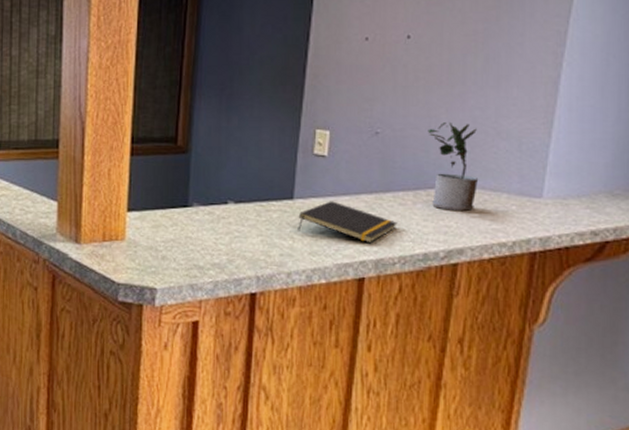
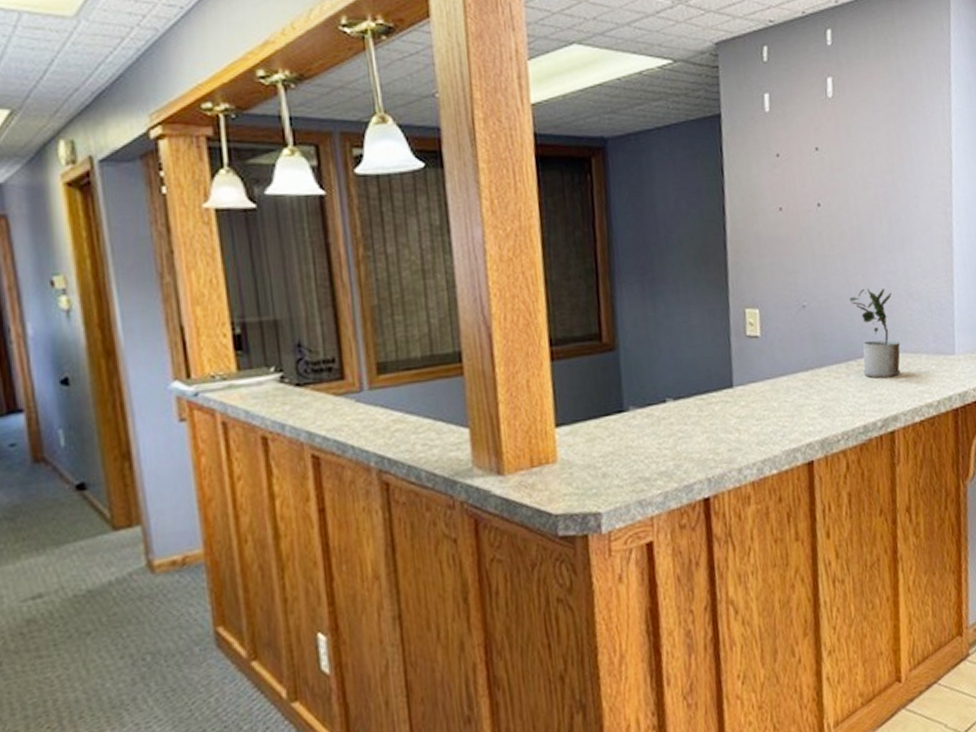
notepad: present [298,201,398,244] -> none [740,383,836,424]

